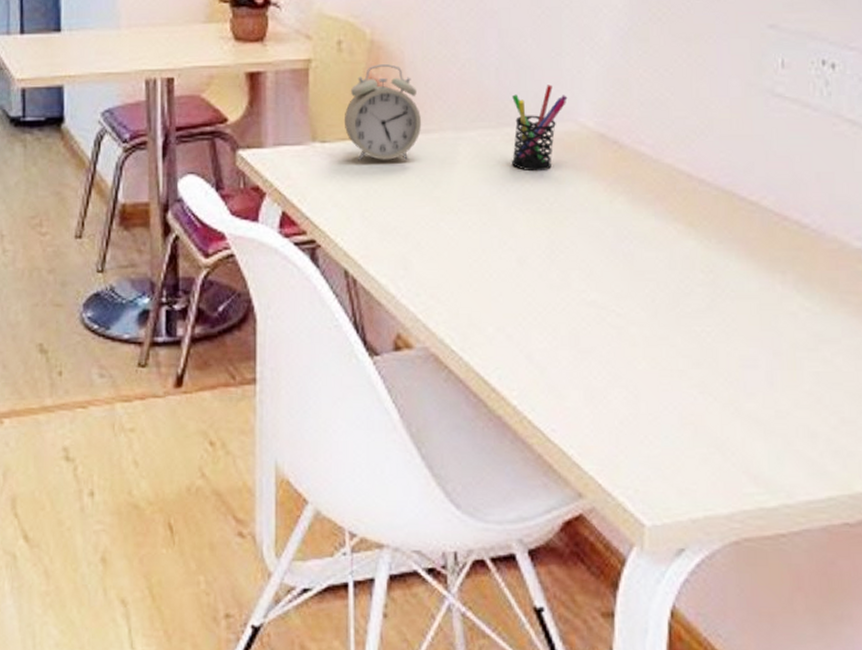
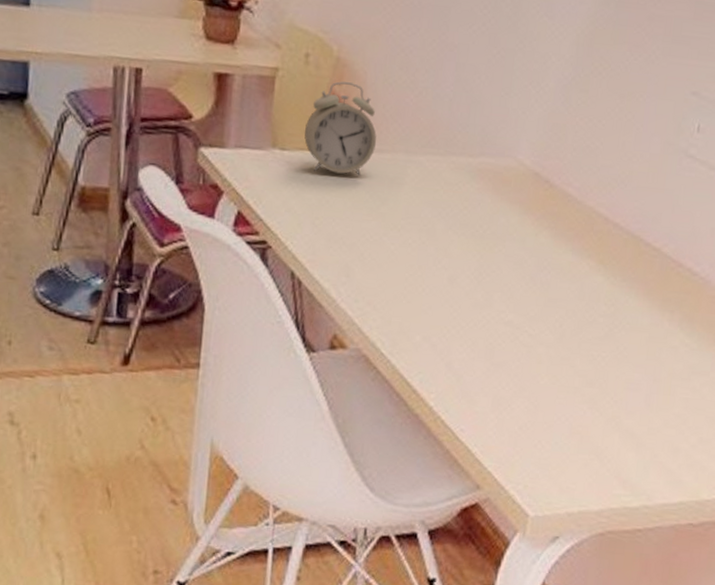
pen holder: present [512,84,568,172] -> none [454,121,511,201]

